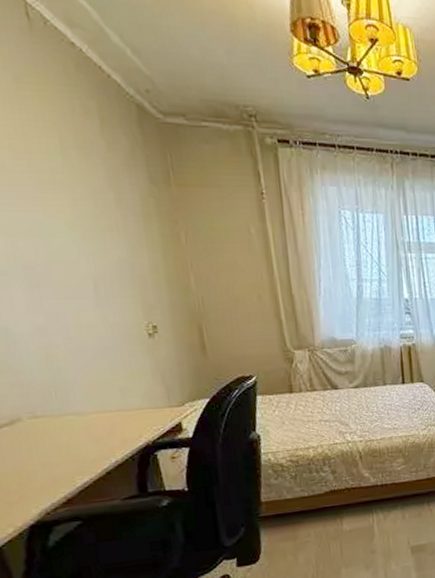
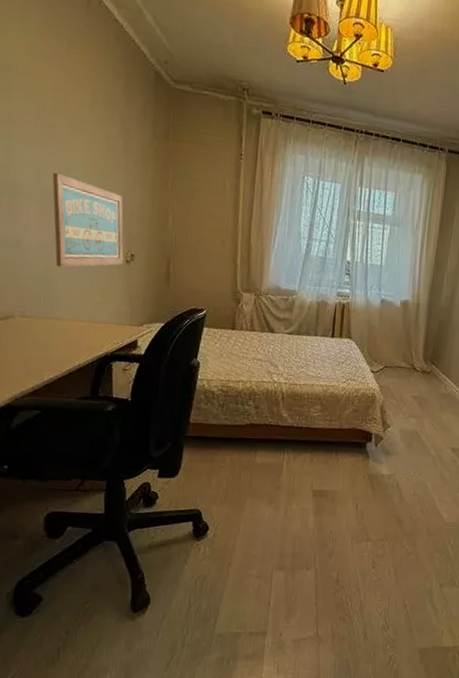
wall art: none [31,241,145,353] -> present [52,172,124,268]

